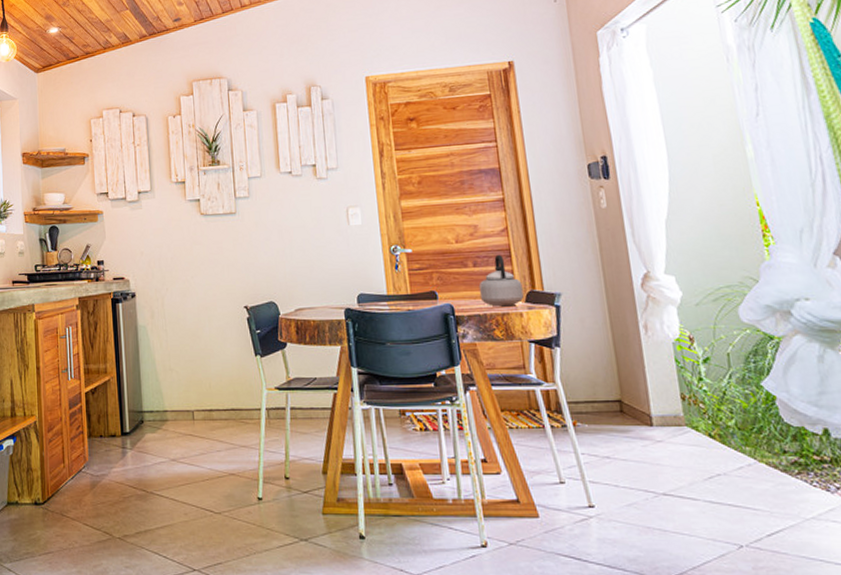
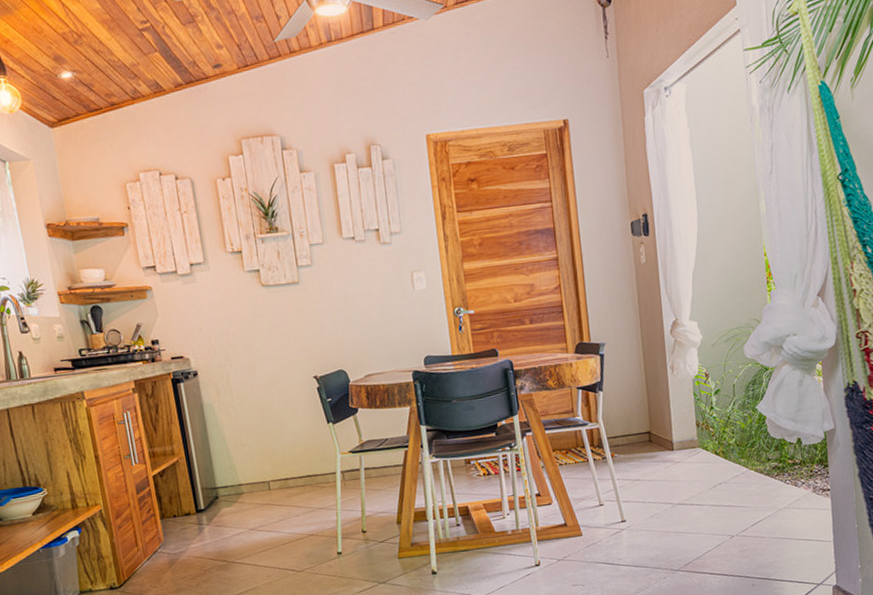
teapot: present [478,254,524,307] -> none [534,310,574,360]

